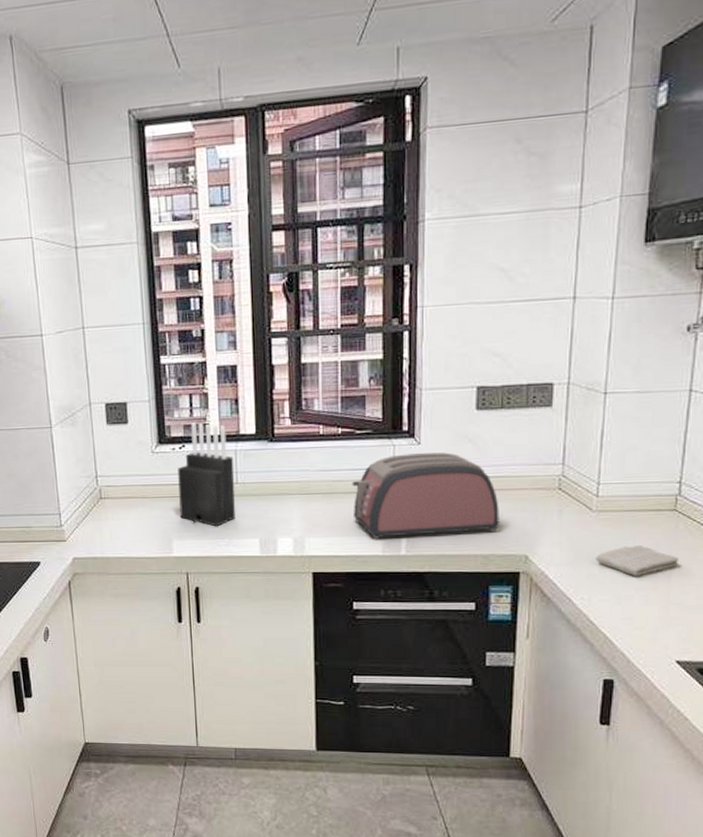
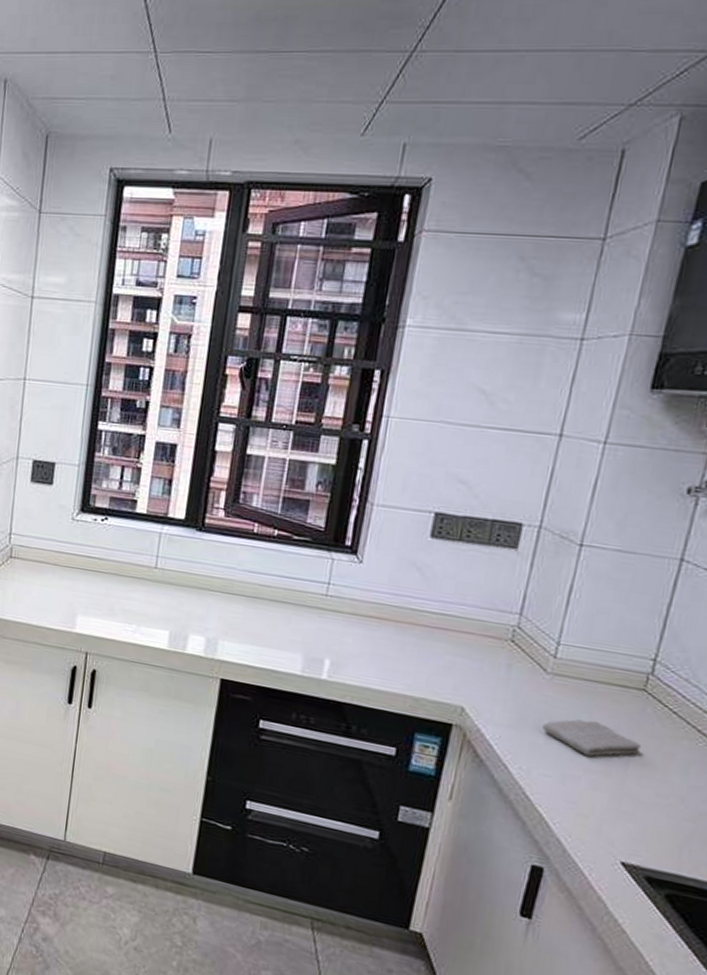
knife block: present [178,423,235,527] -> none [90,496,157,610]
toaster: present [352,452,499,539] -> none [276,569,440,674]

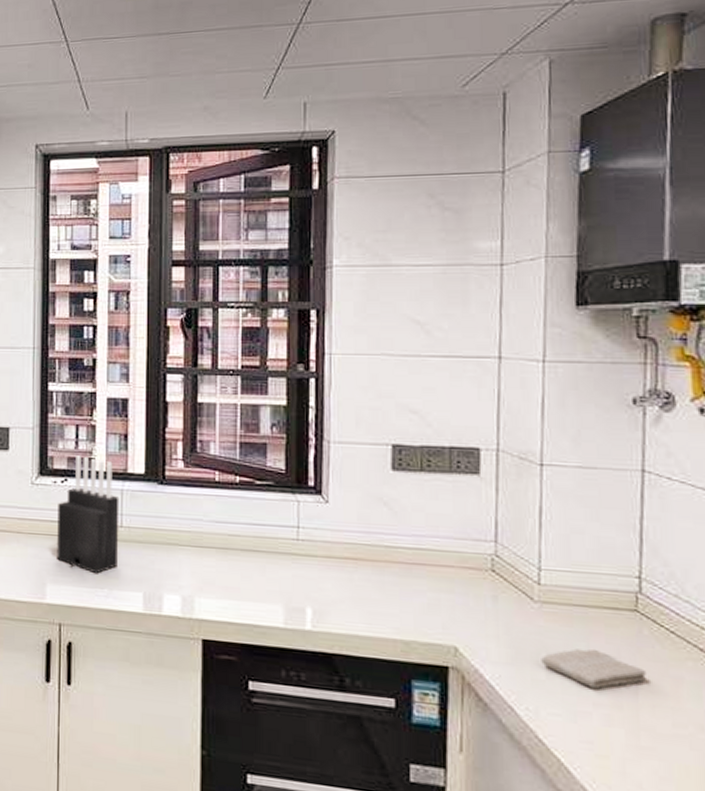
knife block: none [90,496,157,610] -> present [57,456,120,574]

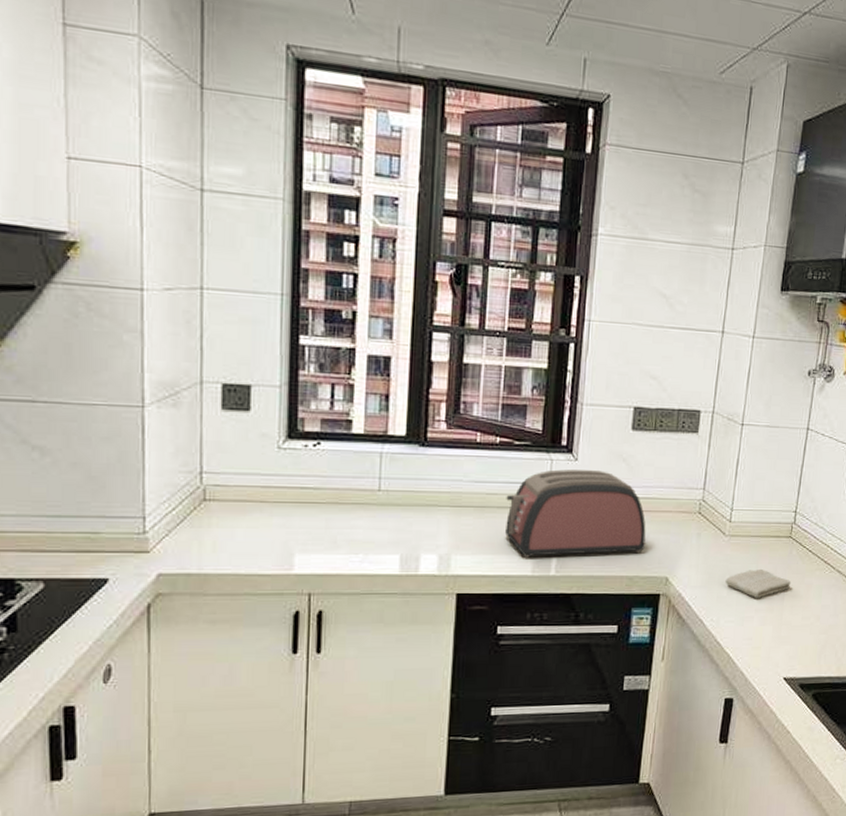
knife block: present [57,456,120,574] -> none [307,417,378,540]
toaster: none [250,512,422,614] -> present [505,469,646,558]

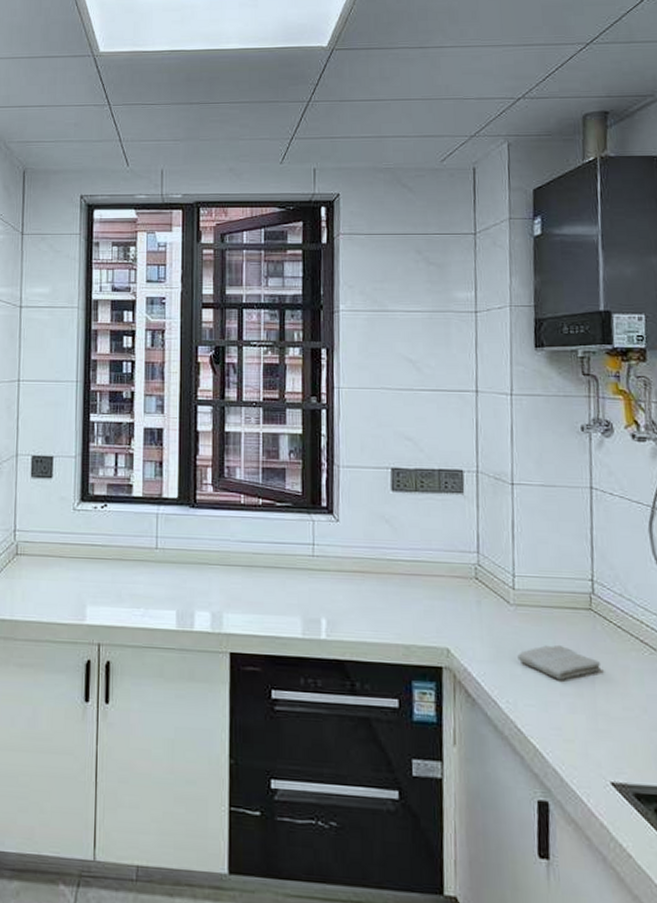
toaster: present [505,469,646,558] -> none [272,530,419,621]

